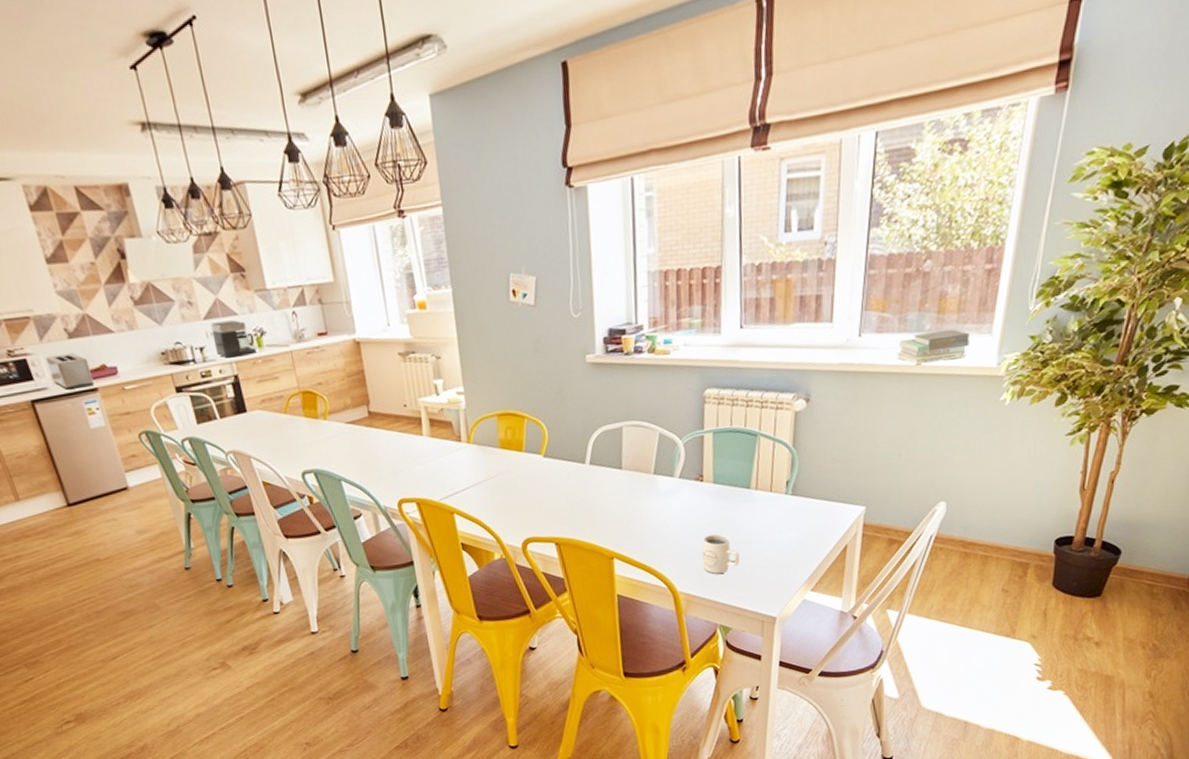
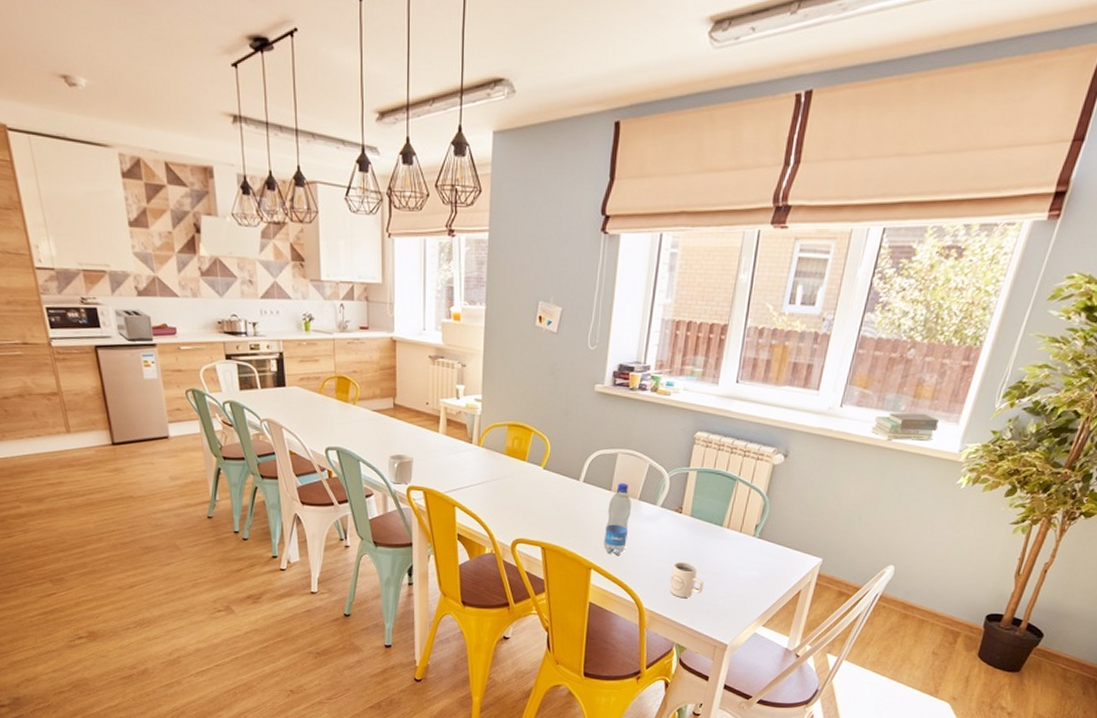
coffee maker: present [210,320,257,358] -> none [266,302,303,336]
mug: none [371,465,402,500] -> present [387,453,413,485]
bottle: none [621,458,648,539] -> present [603,483,632,555]

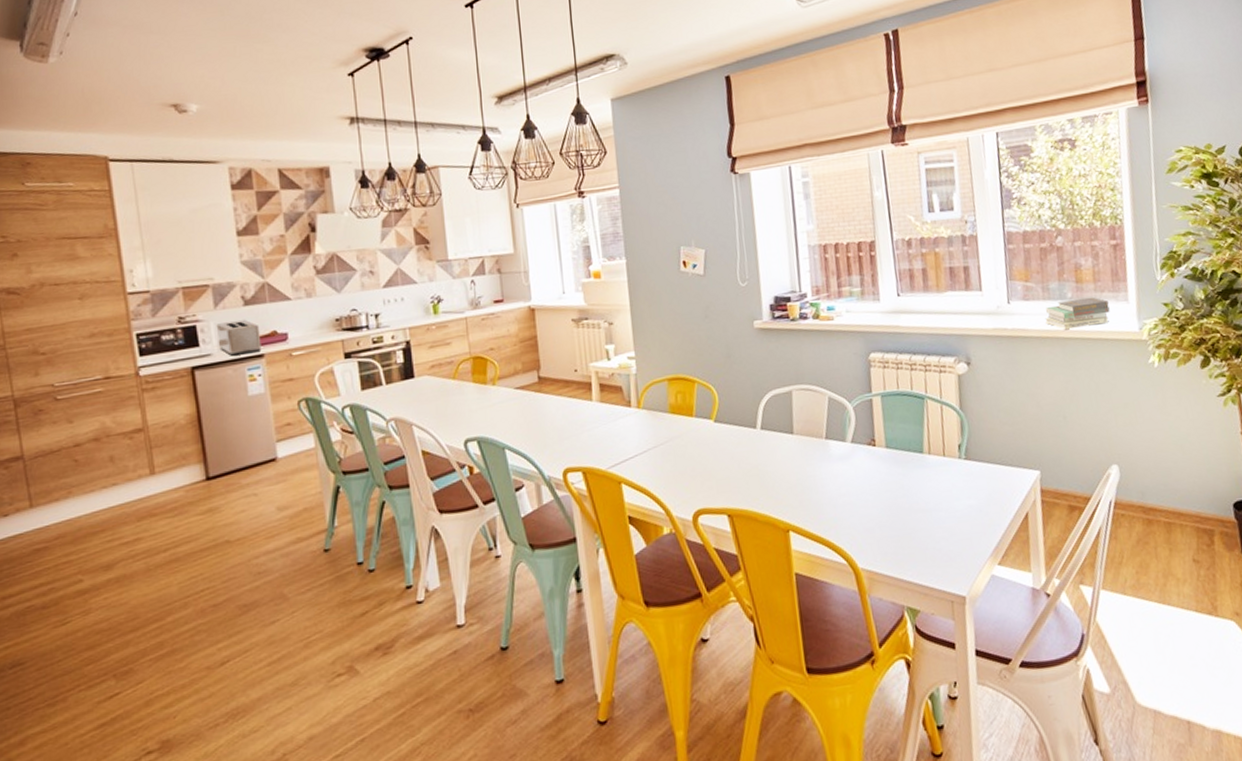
mug: present [387,453,413,485] -> none [537,431,569,469]
bottle: present [603,483,632,555] -> none [793,423,823,509]
mug: present [669,562,704,598] -> none [880,502,921,547]

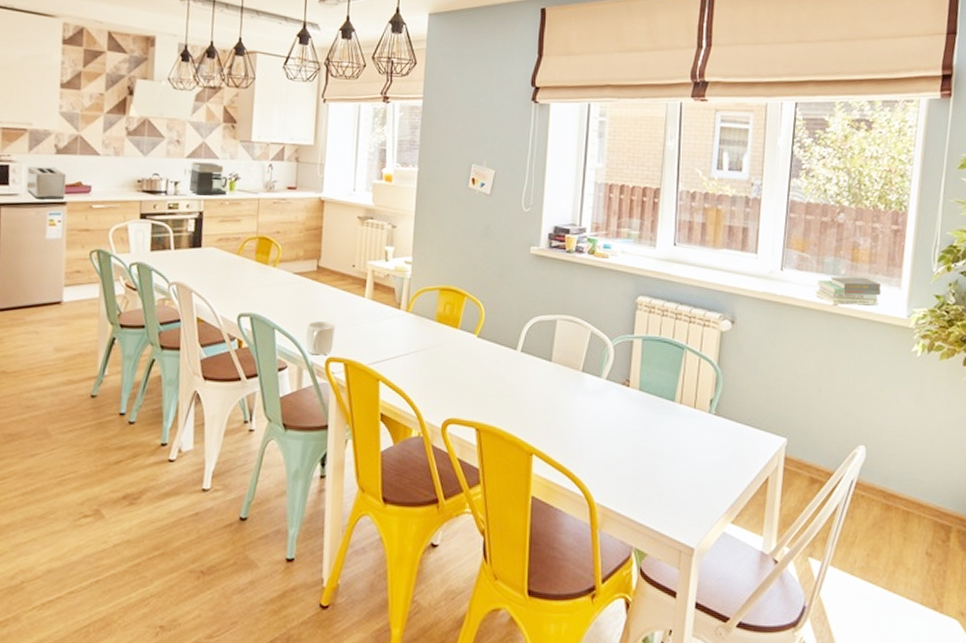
coffee maker: none [389,288,432,325] -> present [189,162,228,196]
mug: none [537,431,569,469] -> present [306,320,335,356]

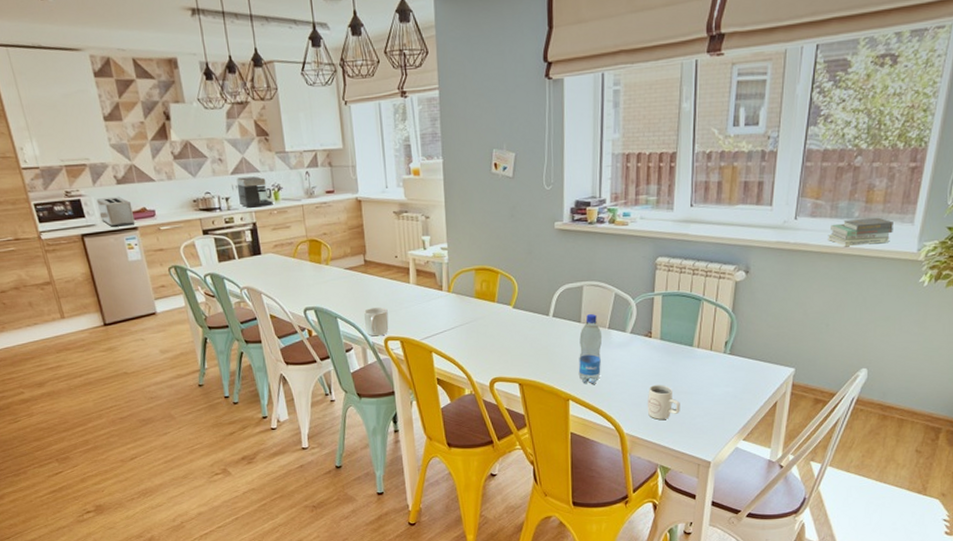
bottle: none [545,353,575,437] -> present [578,314,603,384]
mug: none [622,445,660,489] -> present [647,385,680,420]

